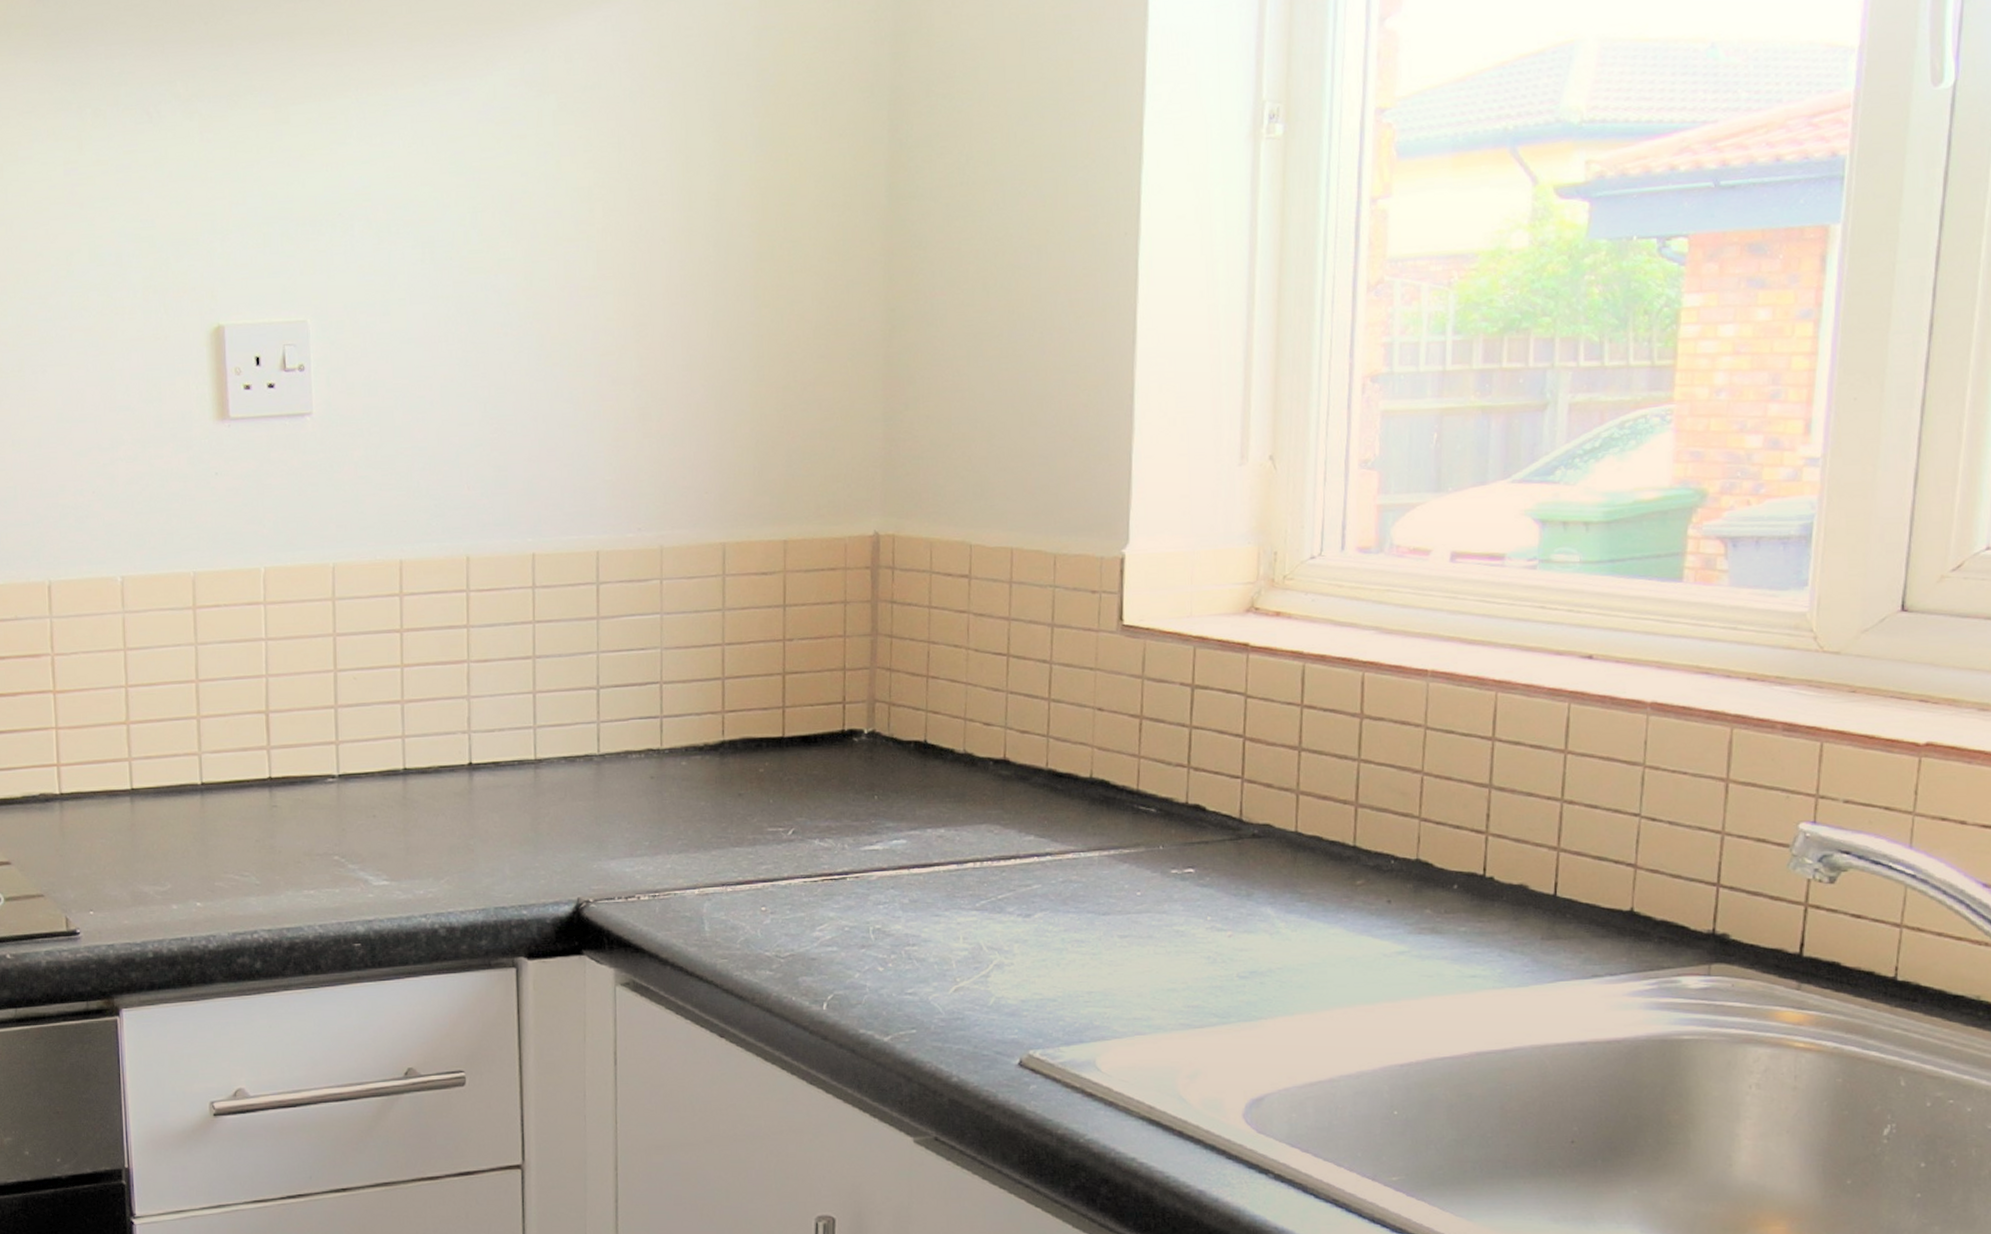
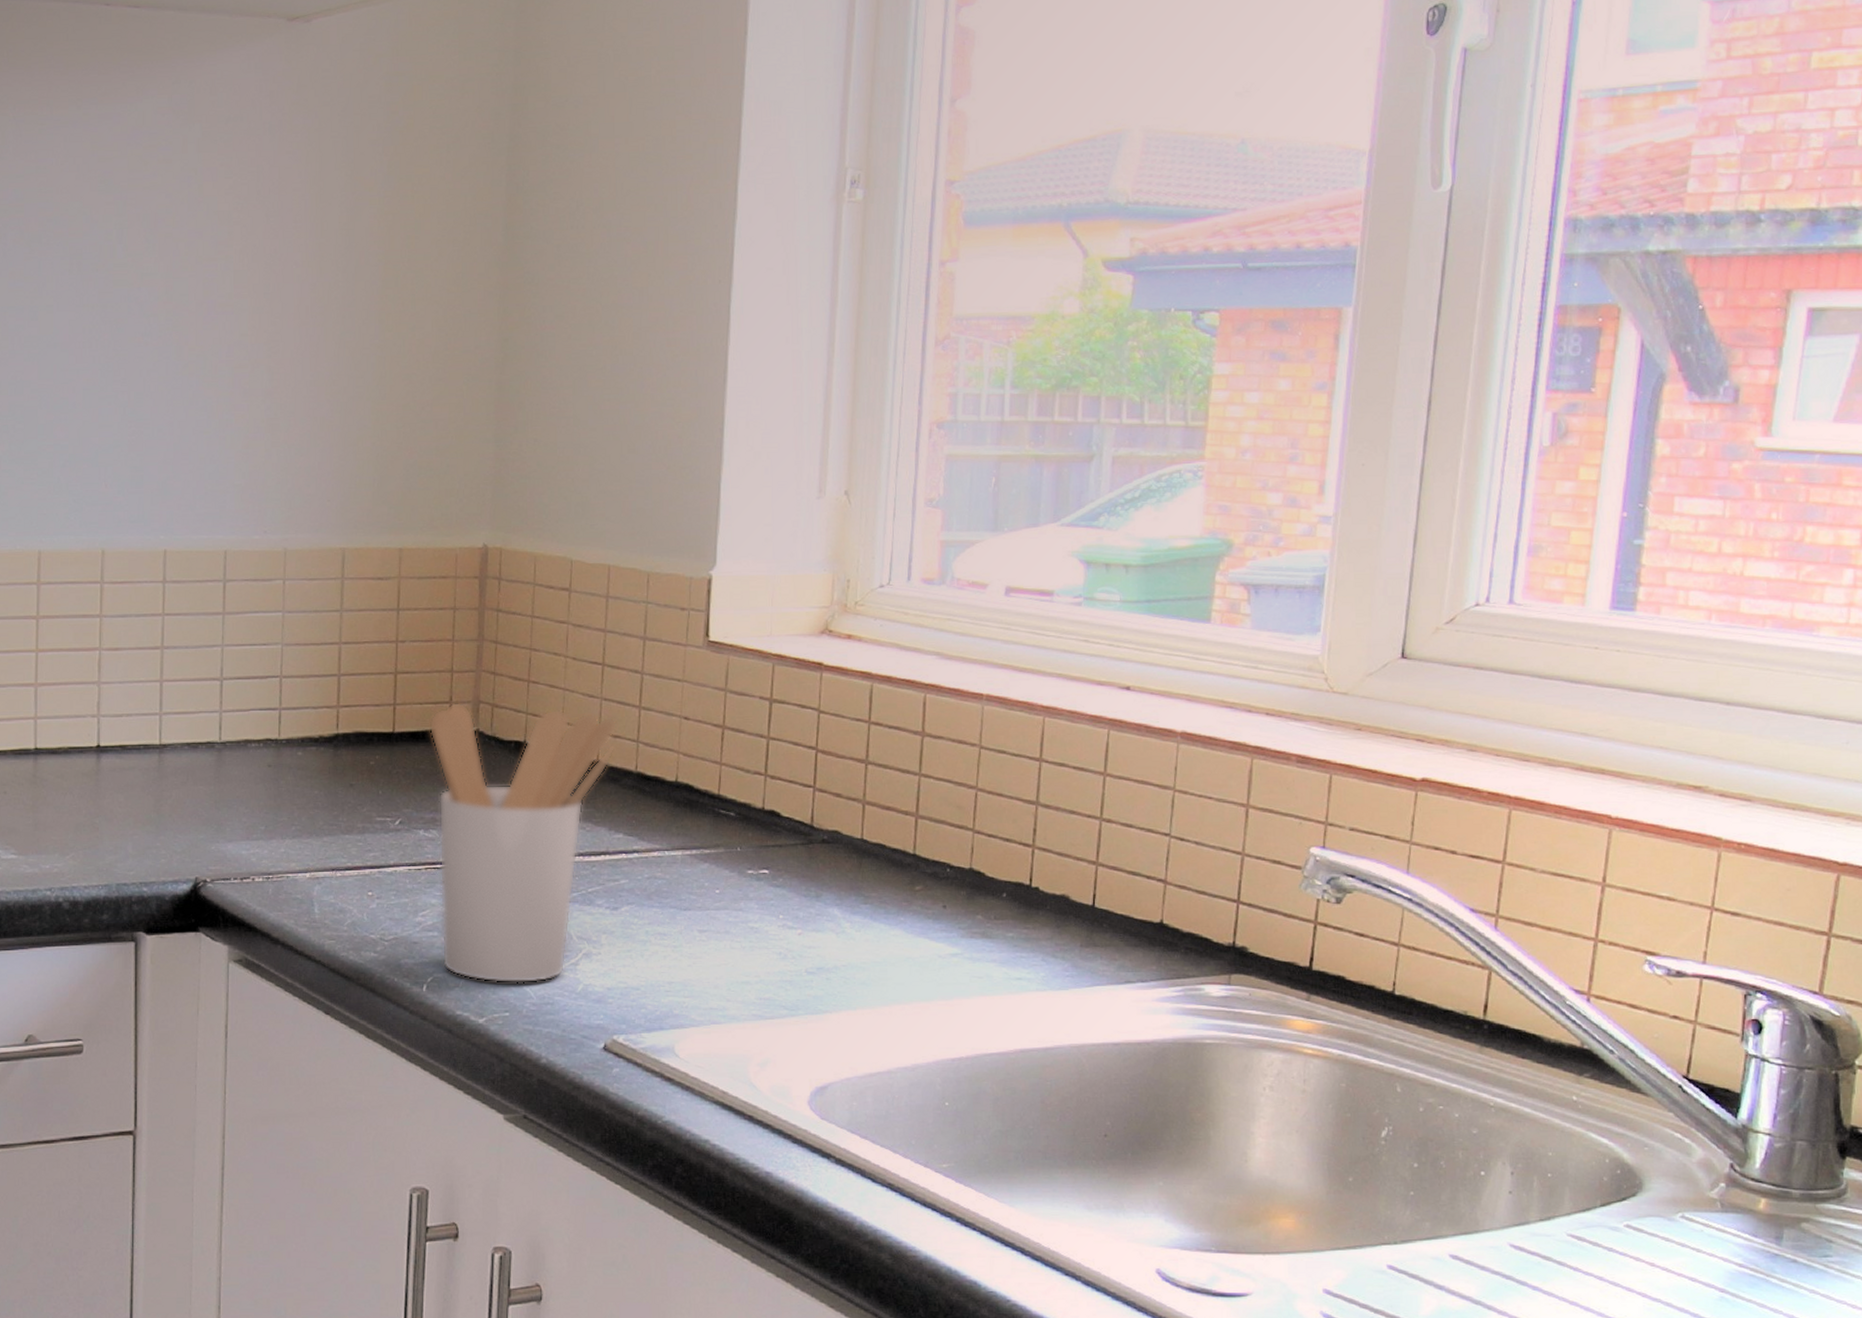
utensil holder: none [821,702,1026,999] -> present [429,702,618,983]

